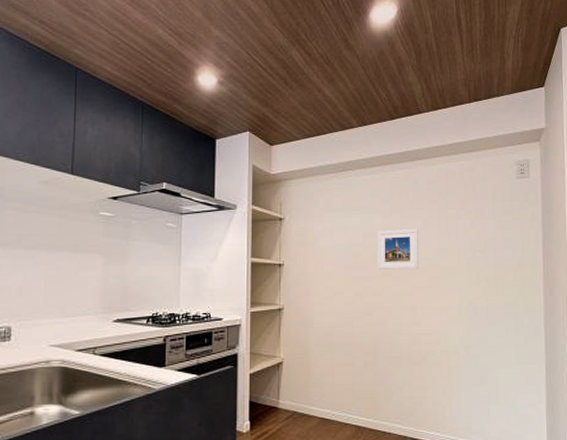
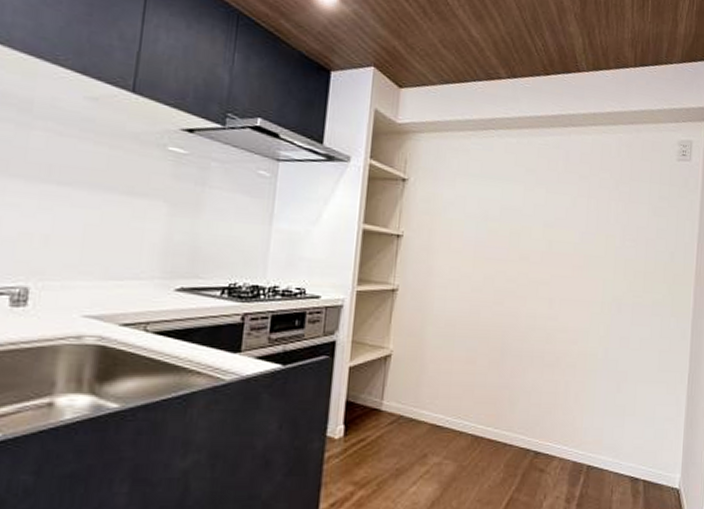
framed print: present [377,228,419,269] -> none [514,205,565,255]

